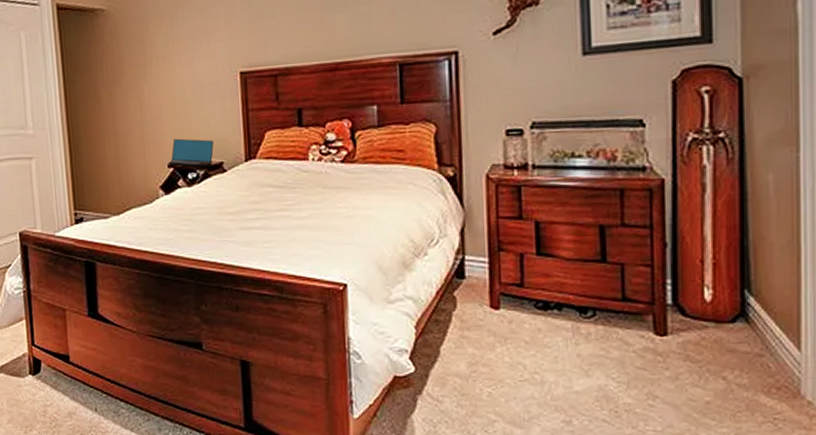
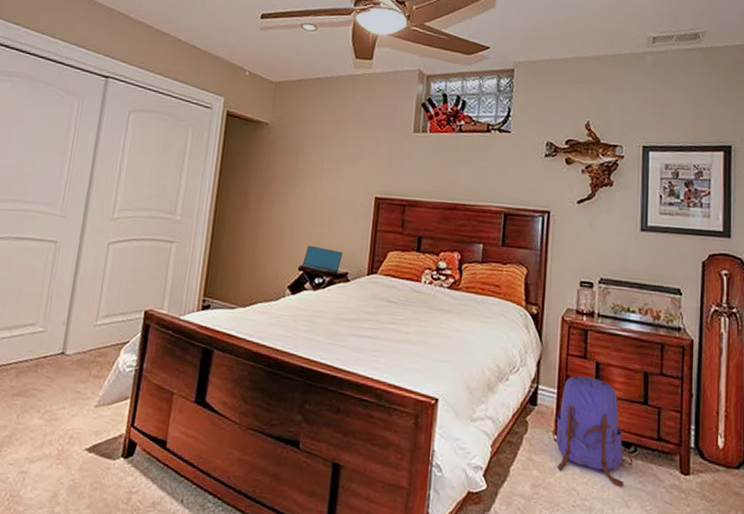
backpack: none [486,238,592,356] -> present [552,374,633,487]

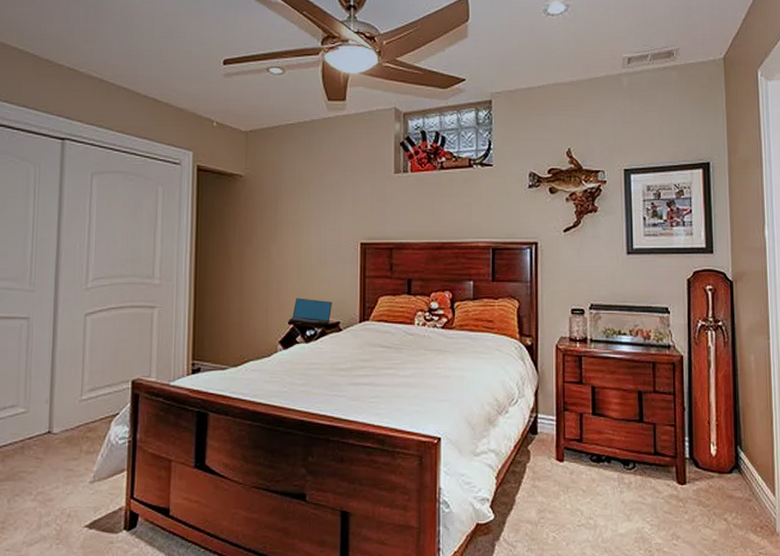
backpack: present [552,374,633,487] -> none [553,400,633,503]

